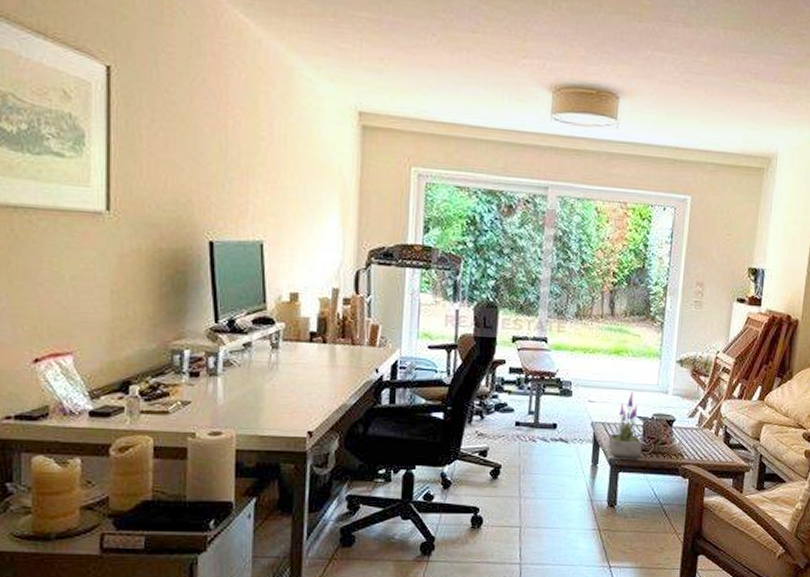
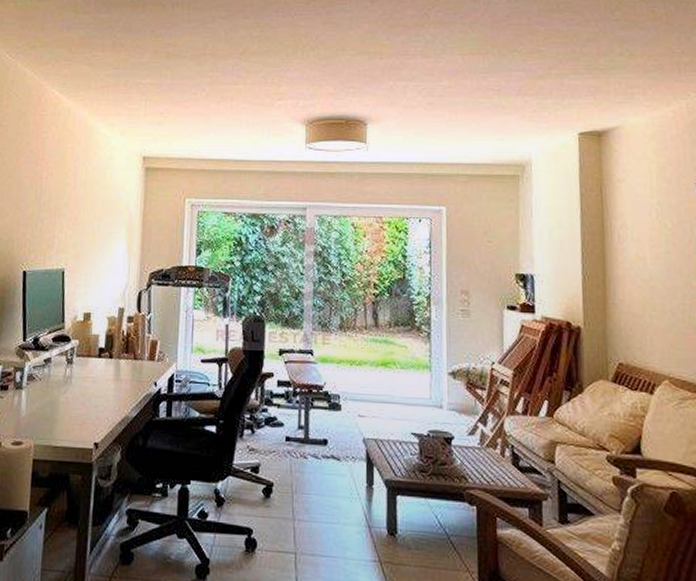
potted plant: present [608,391,642,458] -> none [382,406,420,480]

